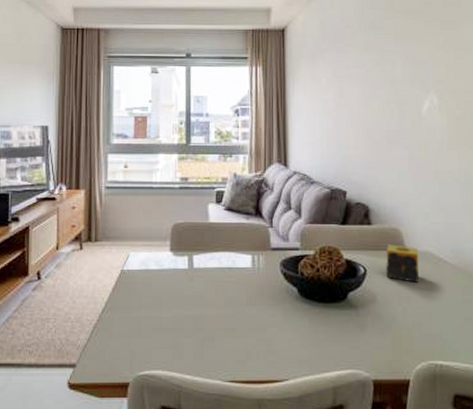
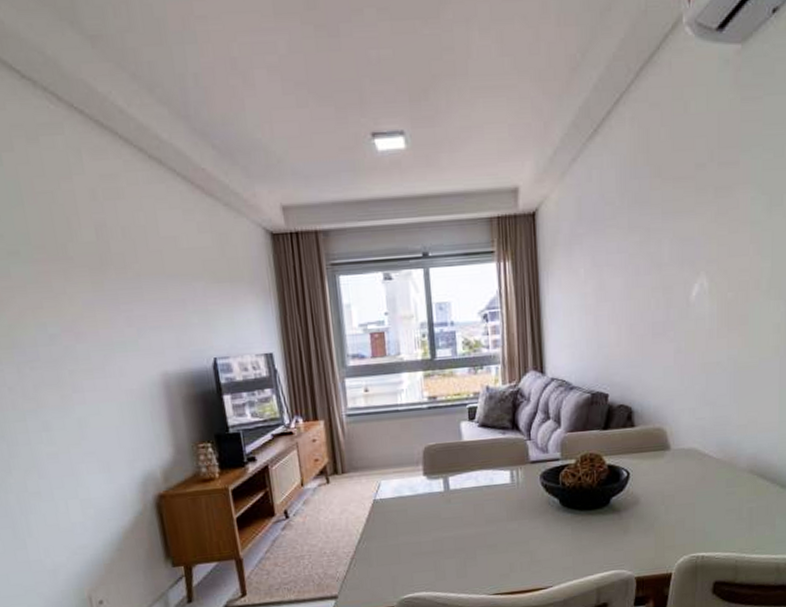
candle: present [386,244,420,283] -> none [649,444,684,481]

